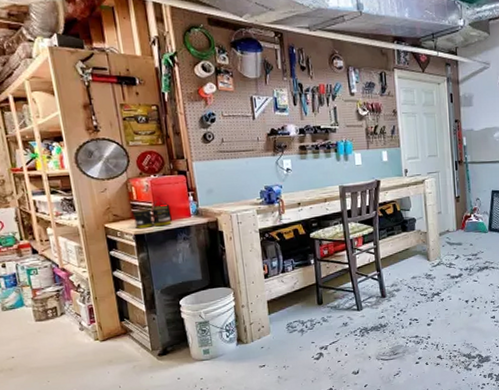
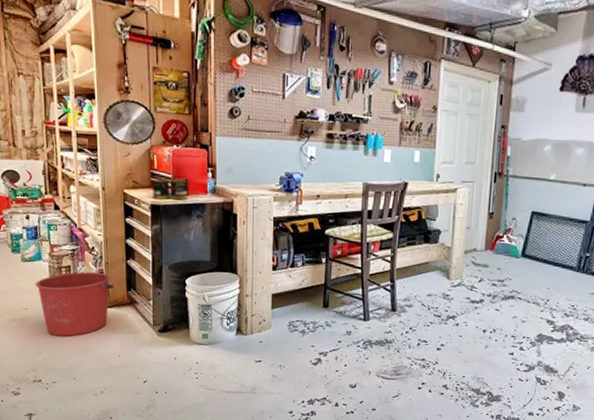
bucket: none [19,308,106,379] -> present [35,271,114,337]

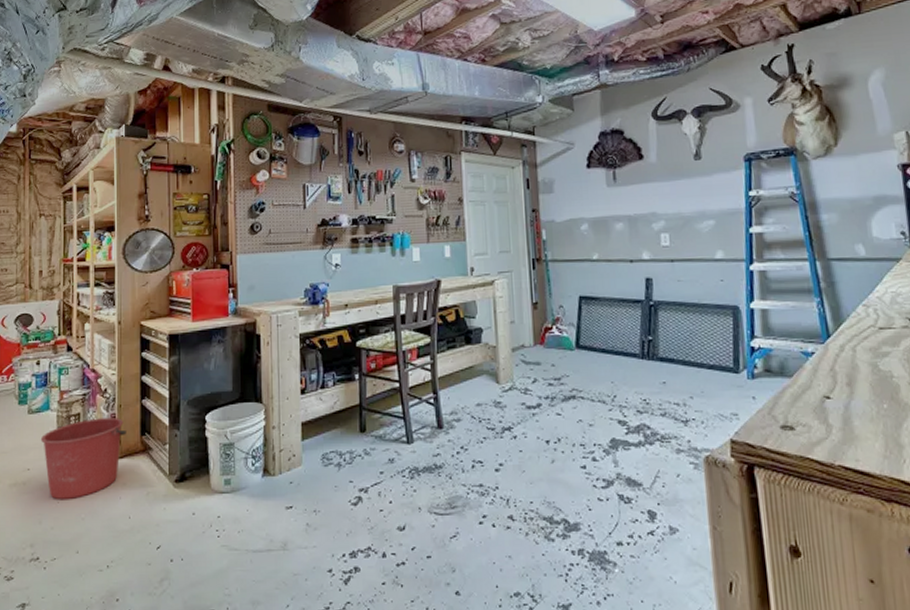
paint can: present [152,172,188,200] -> none [171,296,208,329]

